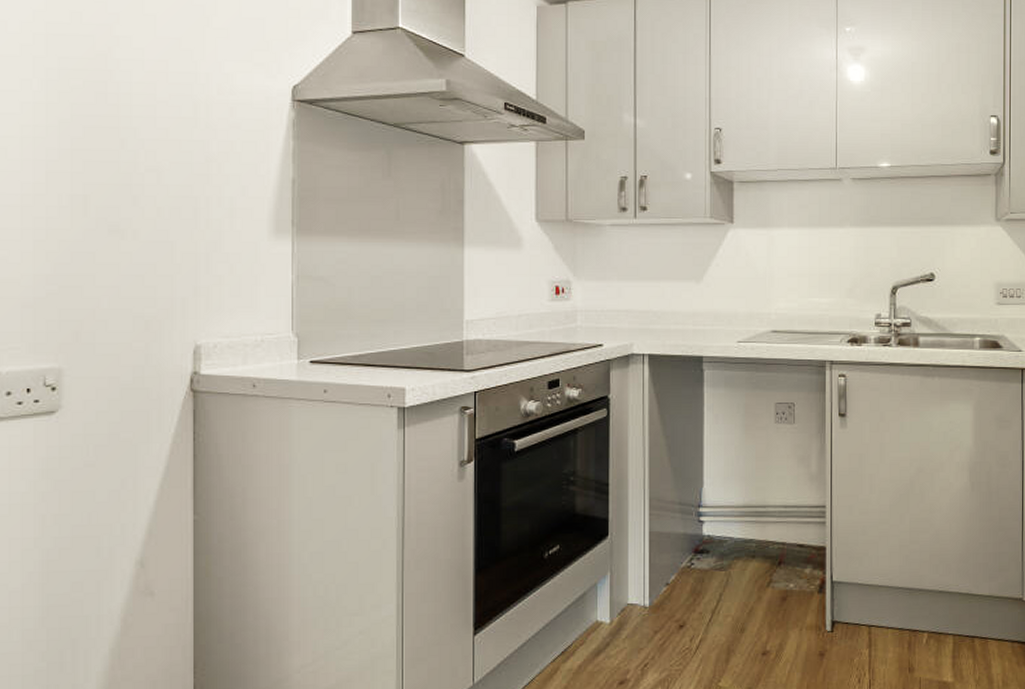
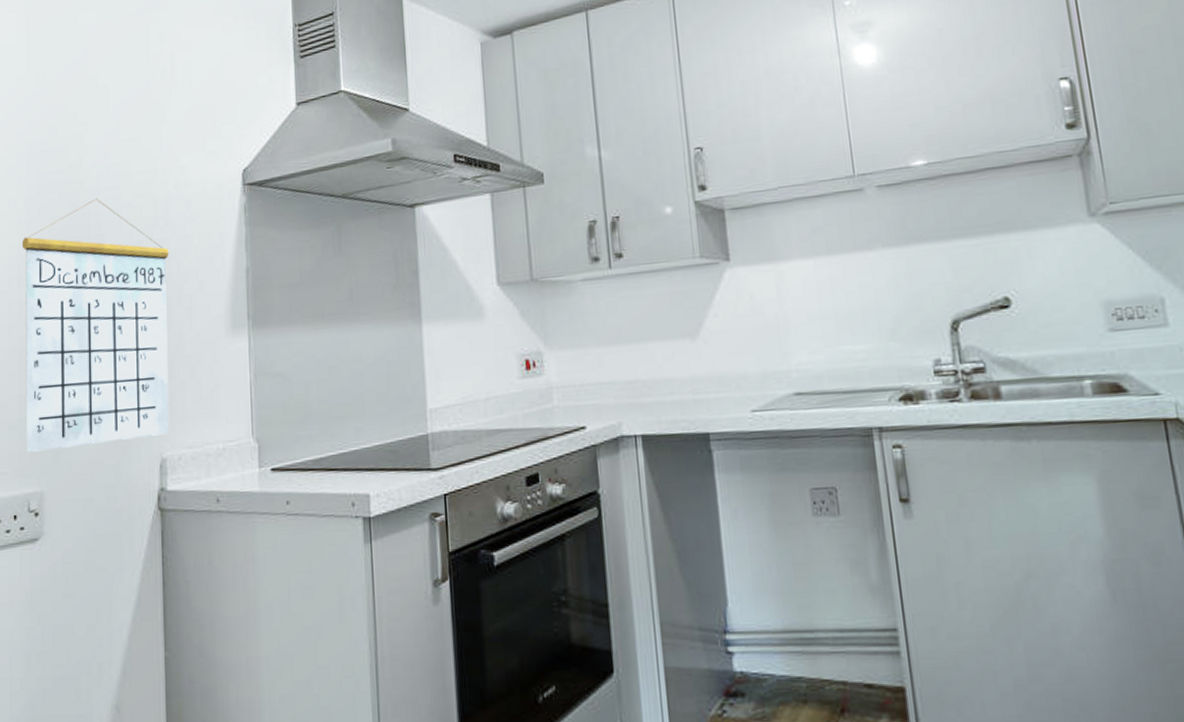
calendar: none [37,91,210,330] -> present [21,198,169,452]

